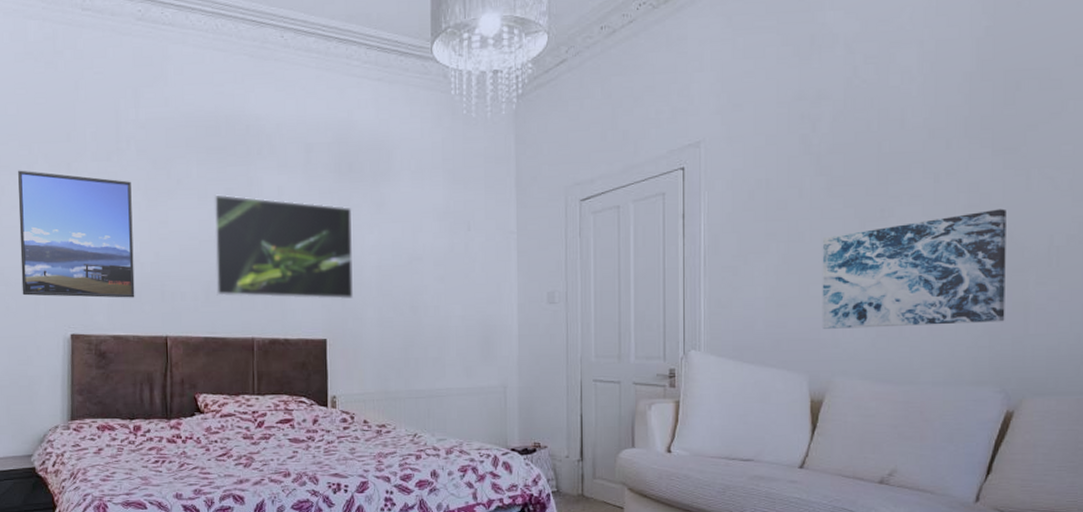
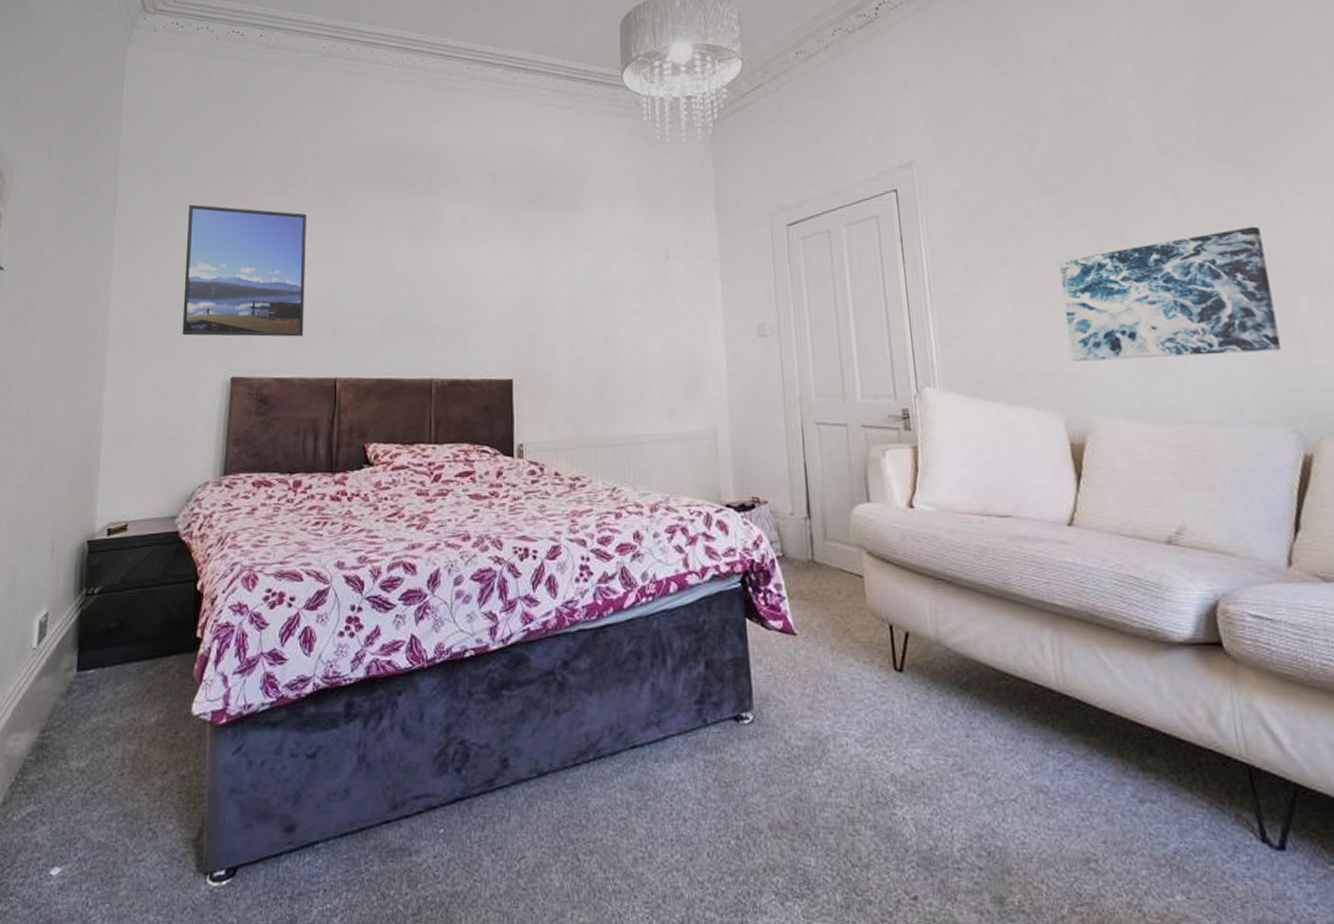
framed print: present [212,194,353,300] -> none [391,225,542,336]

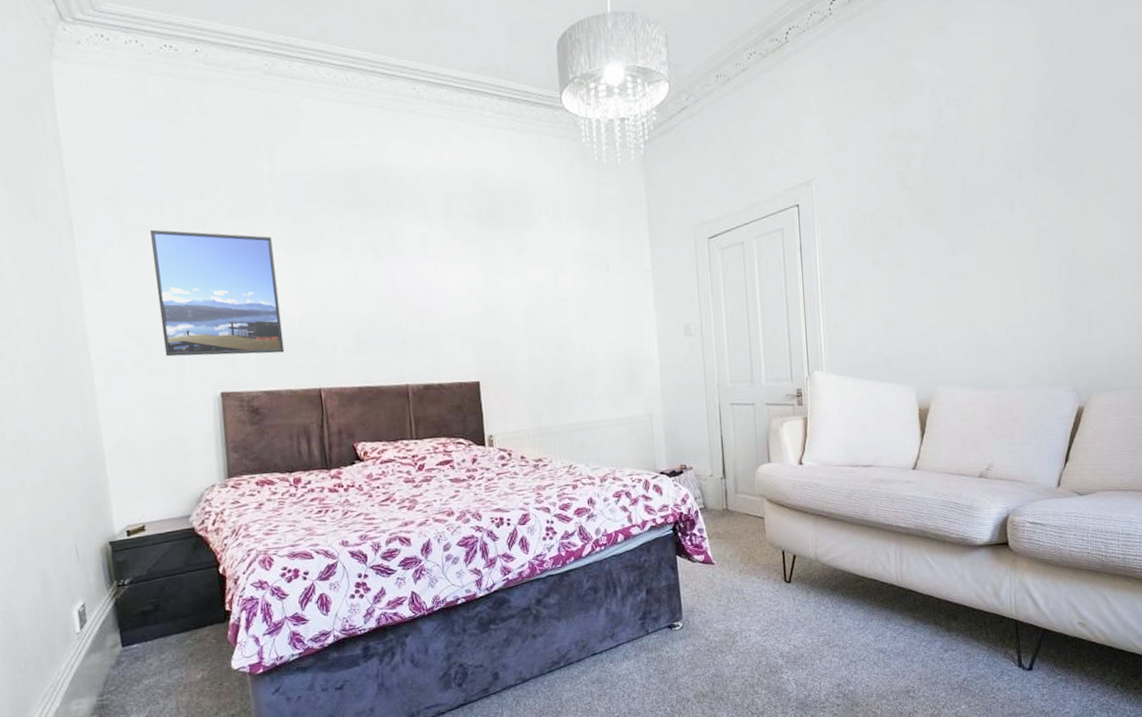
wall art: present [1058,226,1281,361] -> none [921,231,1073,345]

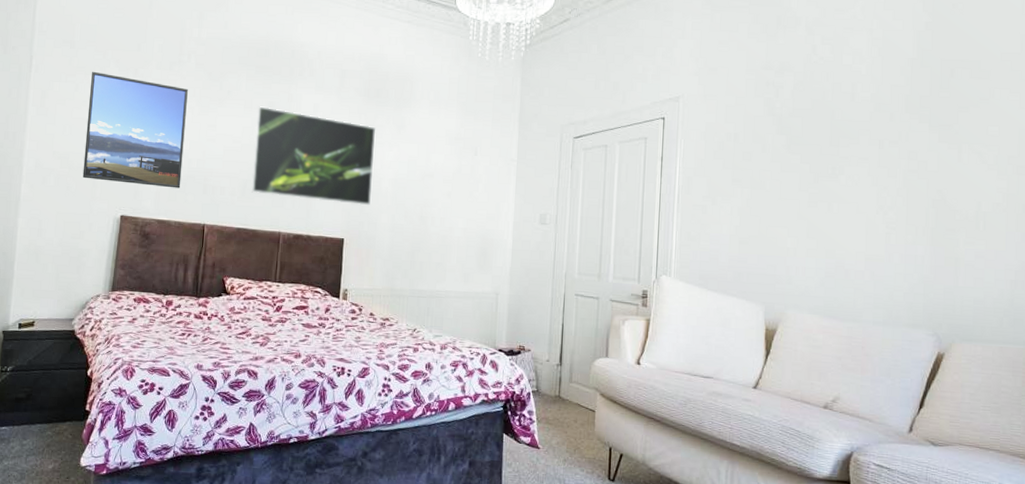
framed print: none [356,246,502,346] -> present [252,106,376,206]

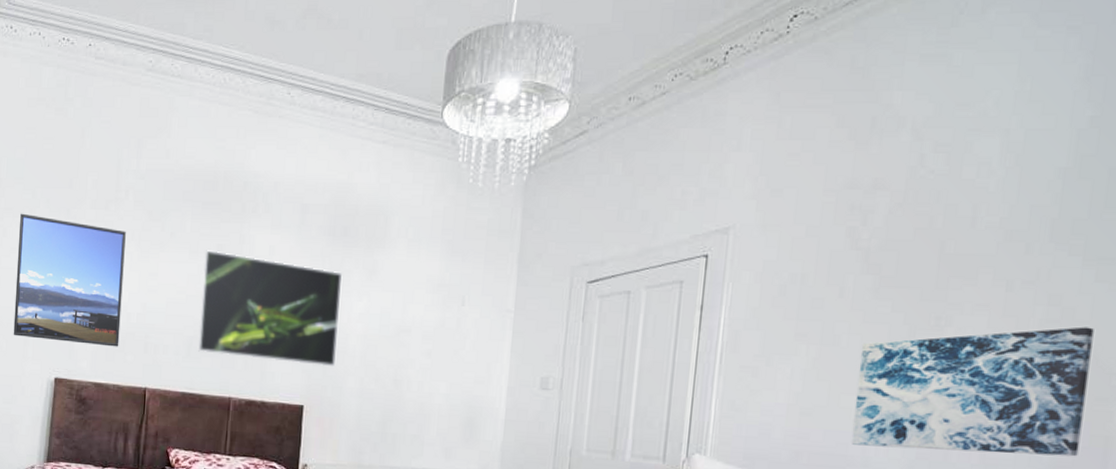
wall art: none [778,175,941,274] -> present [851,326,1094,457]

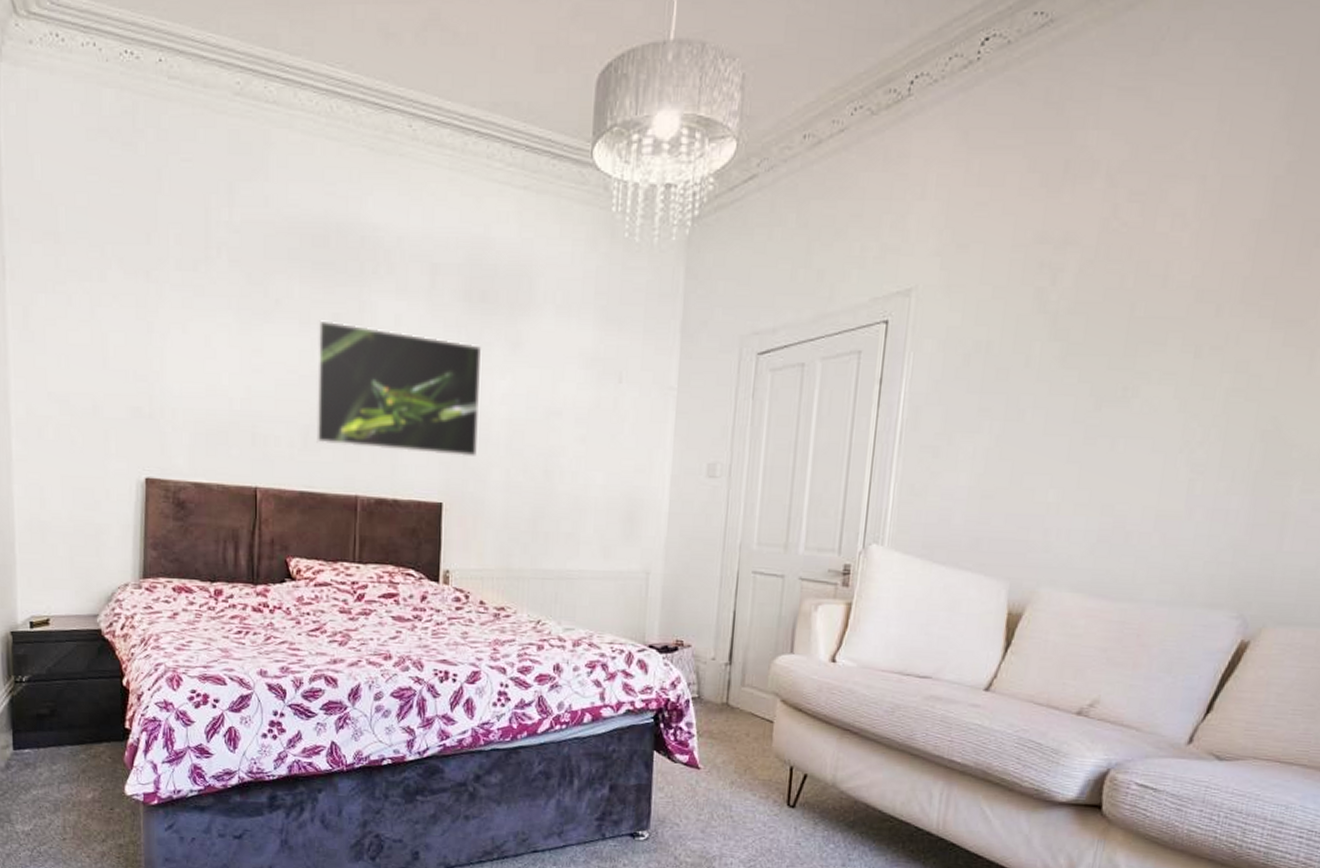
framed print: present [13,213,126,347] -> none [87,276,221,439]
wall art: present [851,326,1094,457] -> none [1032,395,1279,535]

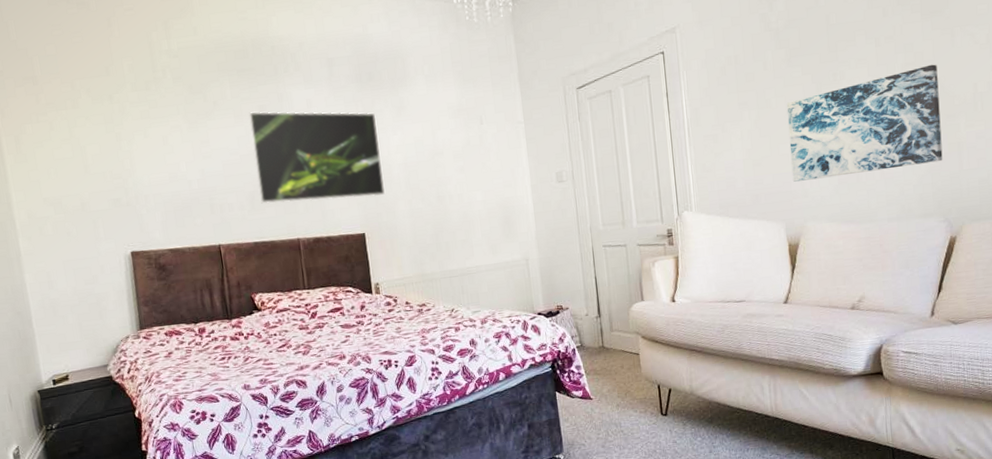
wall art: none [1032,395,1279,535] -> present [786,64,943,182]

